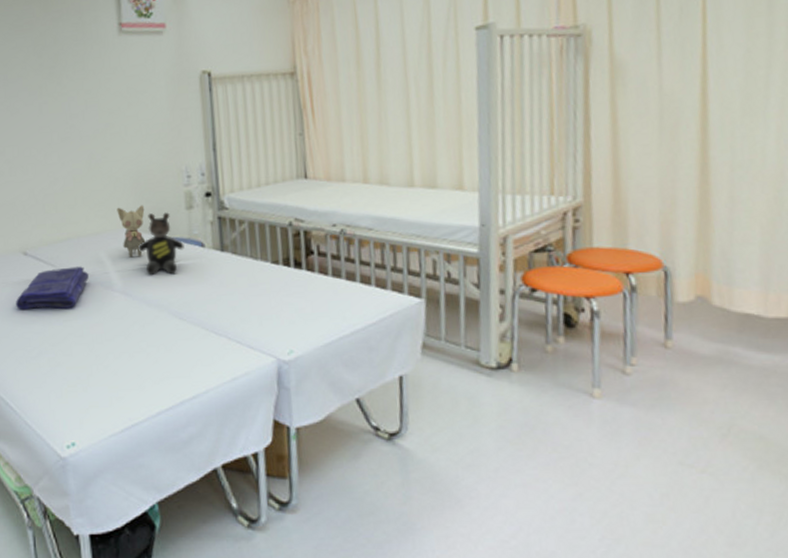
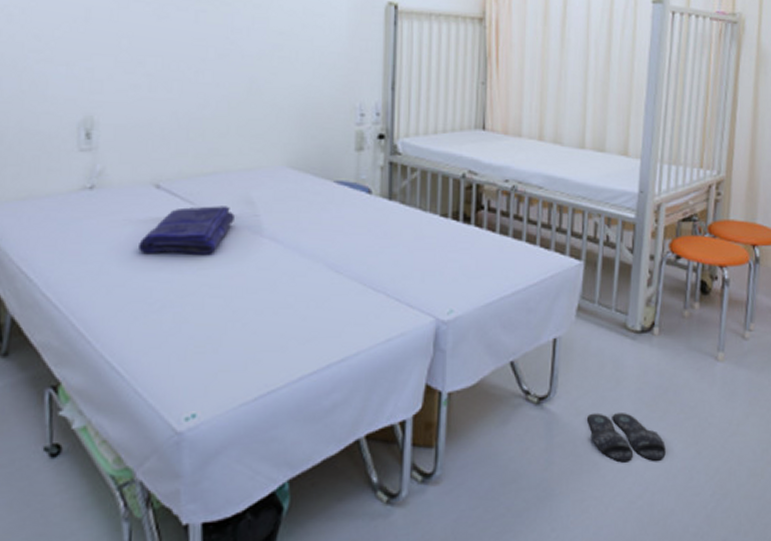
stuffed animal: present [116,205,146,258] -> none [276,141,309,200]
toy bear: present [137,212,184,275] -> none [296,152,349,221]
slippers: none [445,450,539,501] -> present [587,413,666,463]

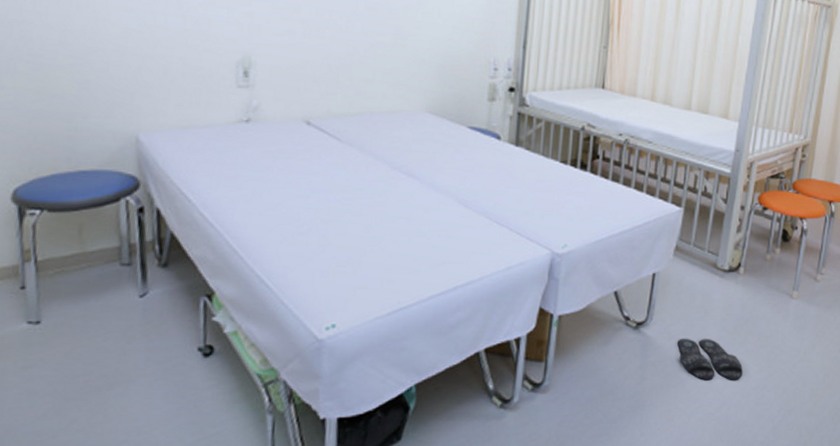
towel: present [139,206,234,255] -> none [289,143,377,186]

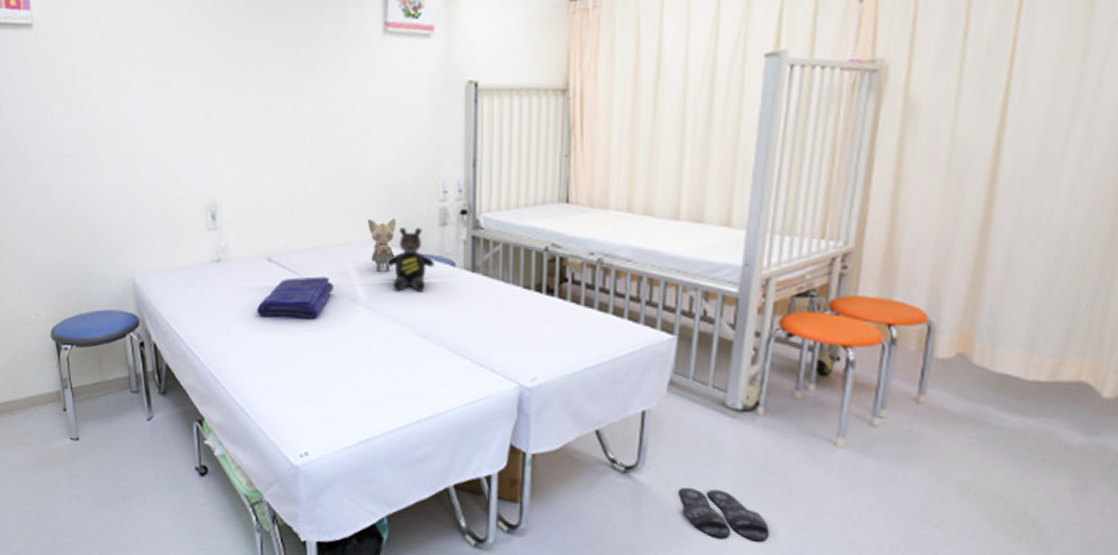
towel: none [289,143,377,186] -> present [257,277,333,318]
stuffed animal: none [417,88,447,142] -> present [367,218,397,272]
toy bear: none [433,100,481,162] -> present [386,228,434,291]

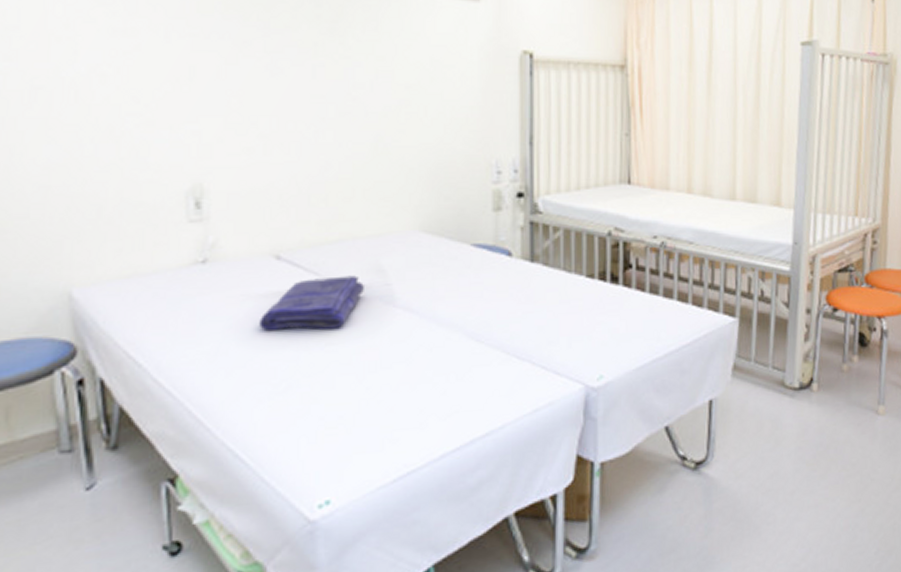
stuffed animal: present [367,218,397,272] -> none [407,203,443,266]
toy bear: present [386,228,434,291] -> none [430,213,488,288]
slippers: present [679,487,769,542] -> none [747,473,828,525]

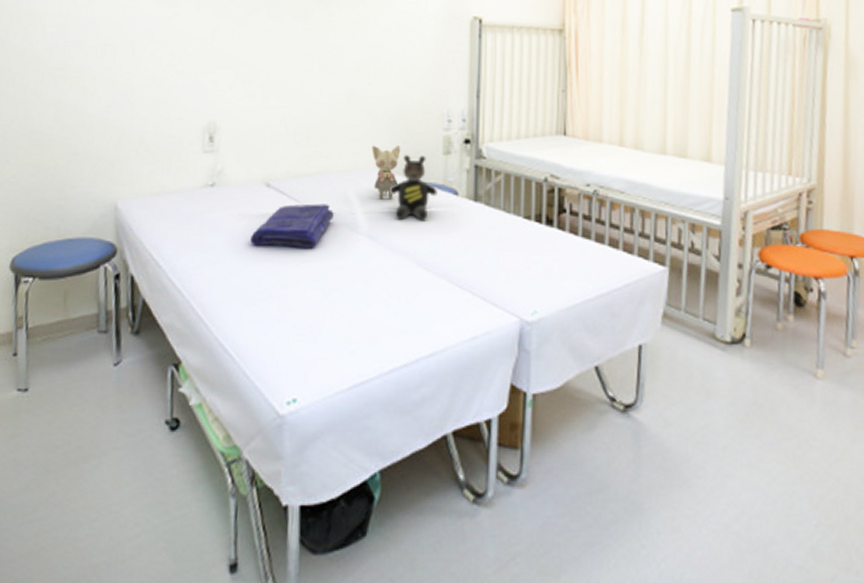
stuffed animal: none [407,203,443,266] -> present [371,145,401,200]
toy bear: none [430,213,488,288] -> present [389,155,438,220]

